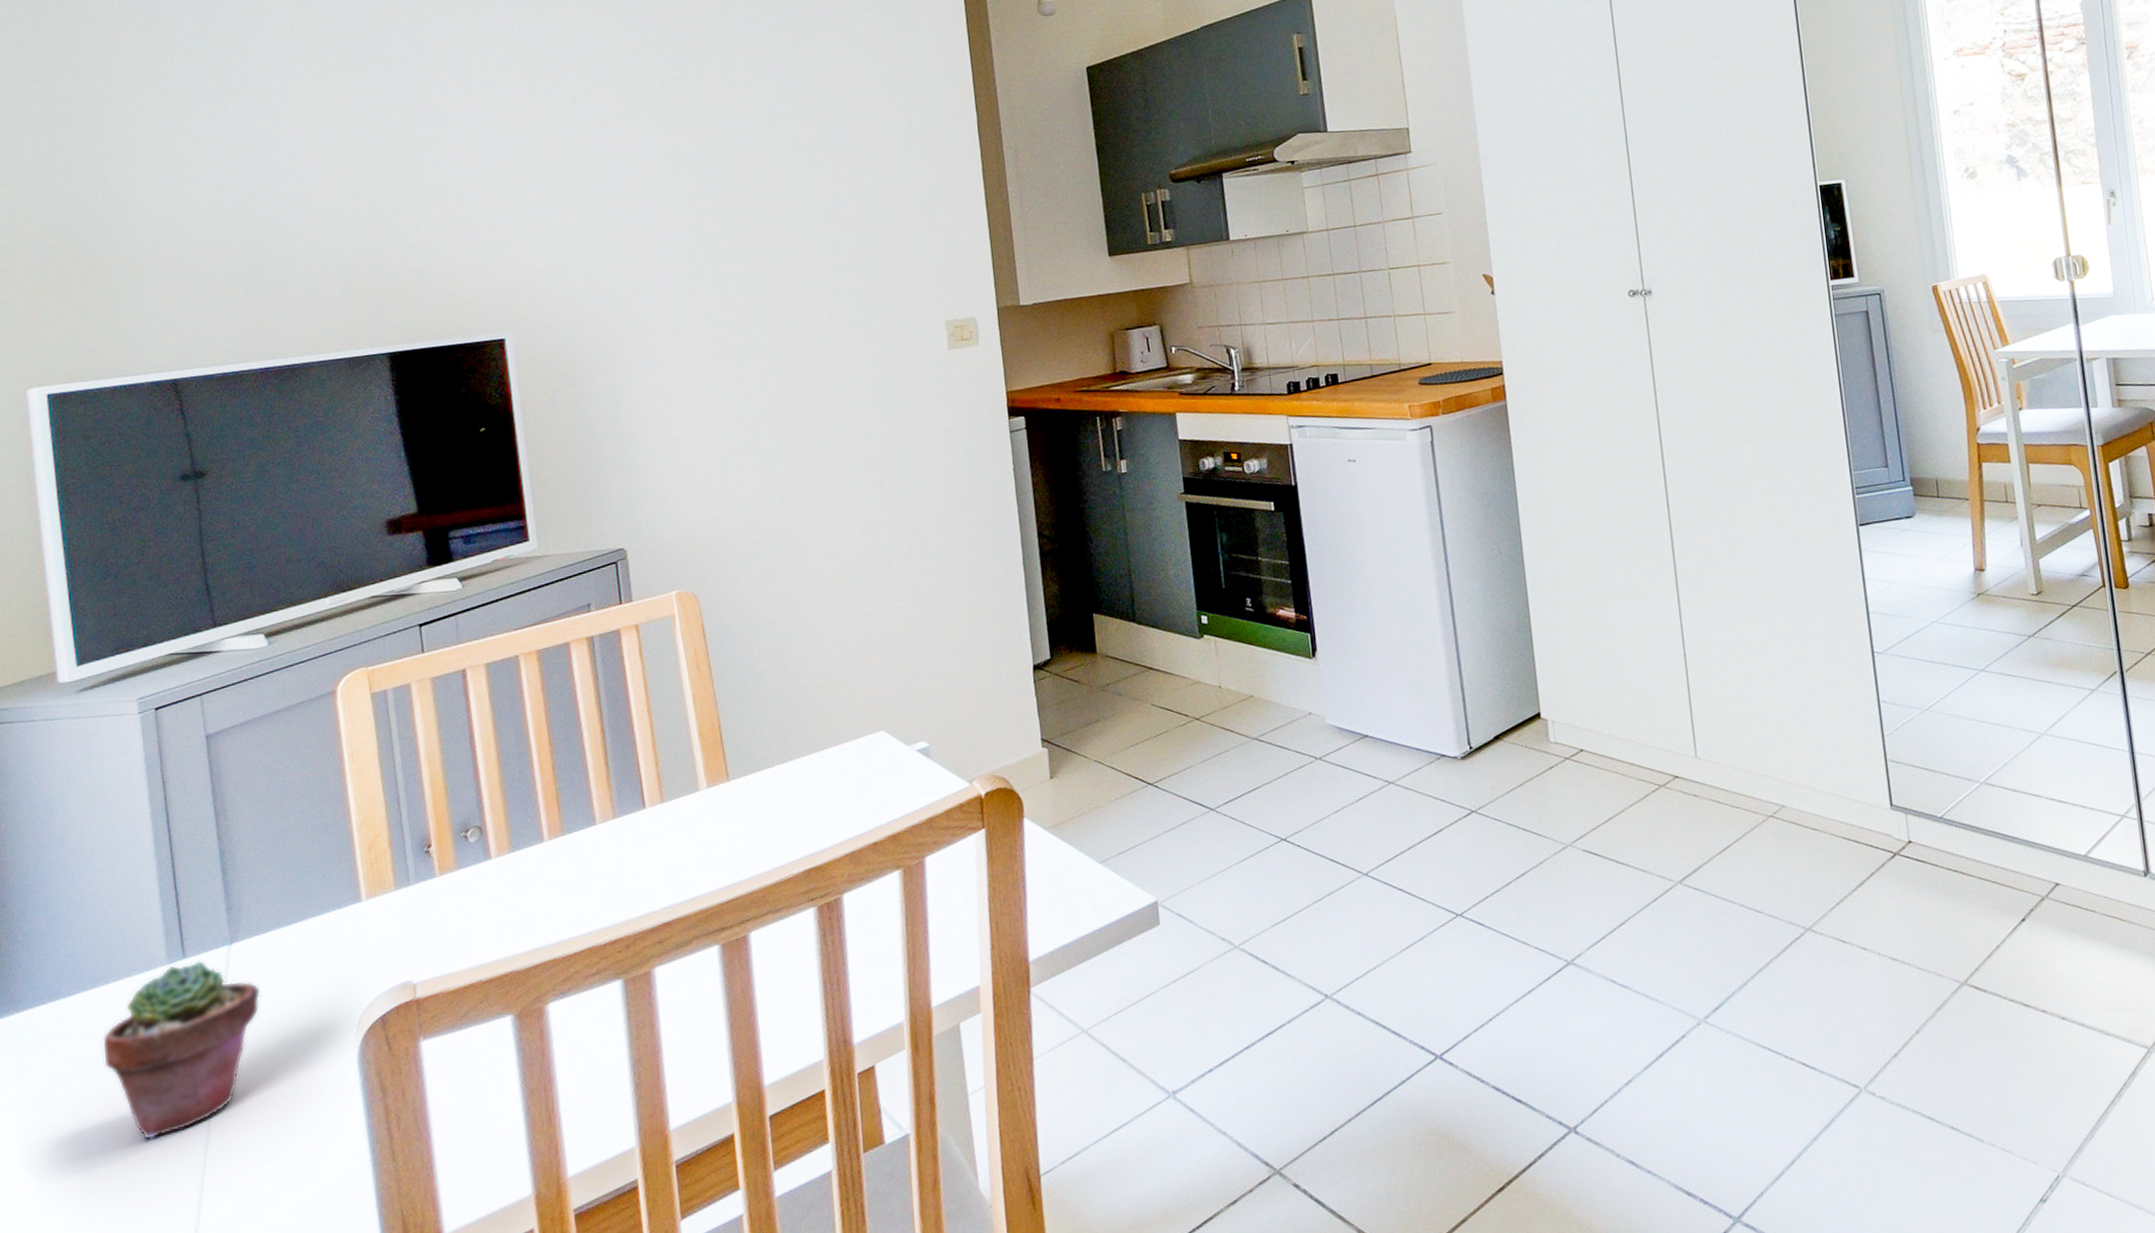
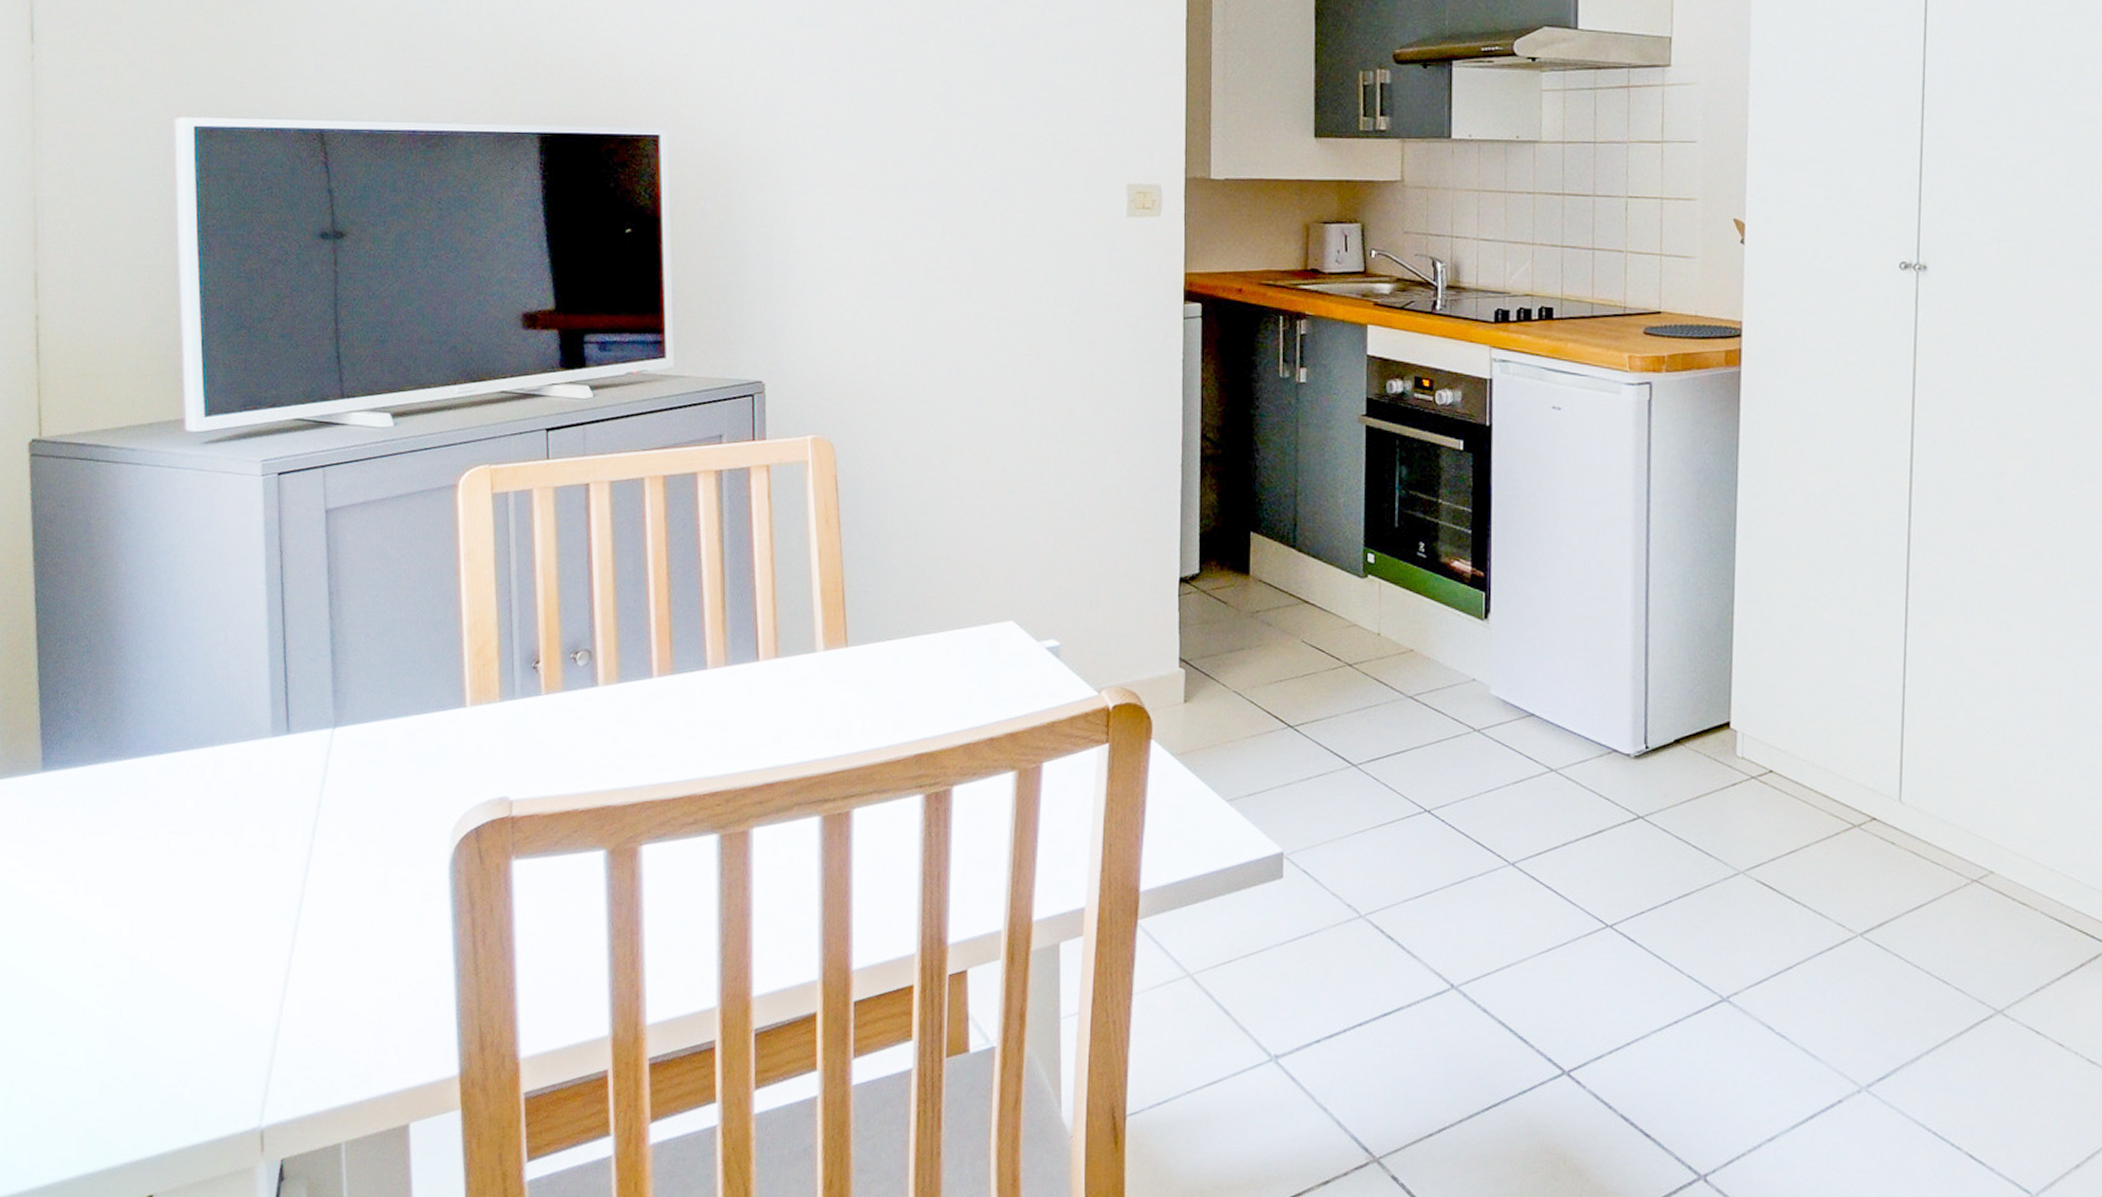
potted succulent: present [102,961,261,1141] -> none [203,738,360,910]

